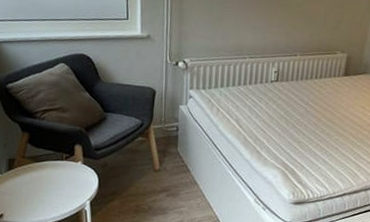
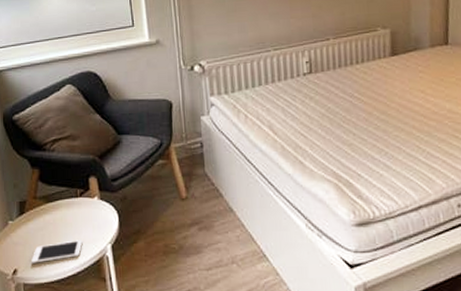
cell phone: none [17,195,65,211] -> present [31,240,83,263]

